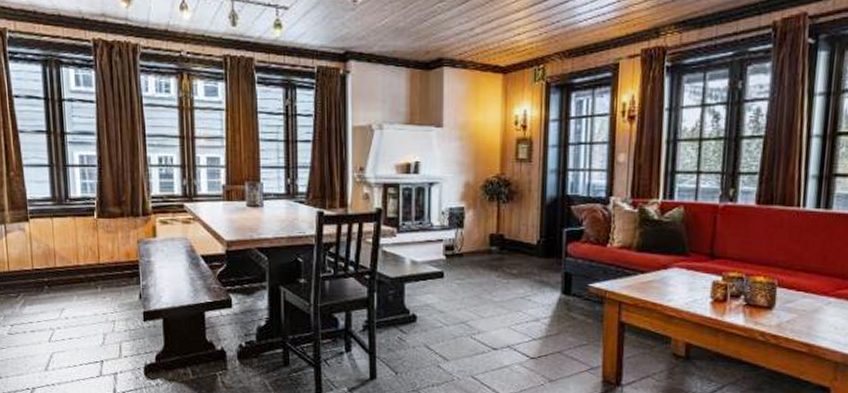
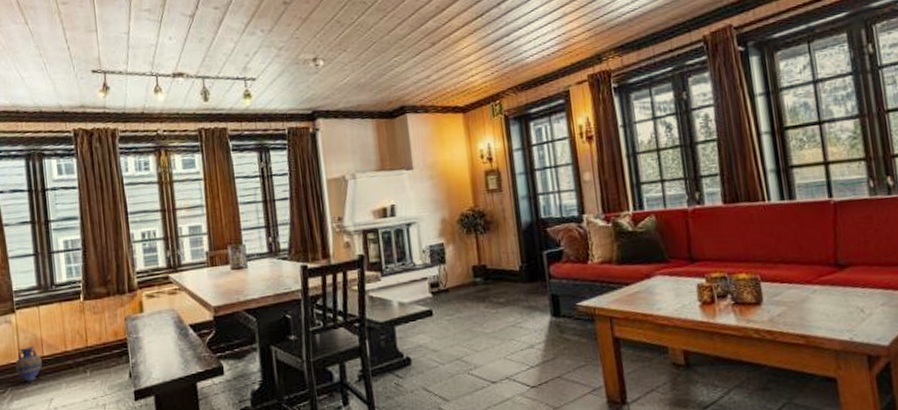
vase: none [27,256,54,290] -> present [15,346,42,382]

